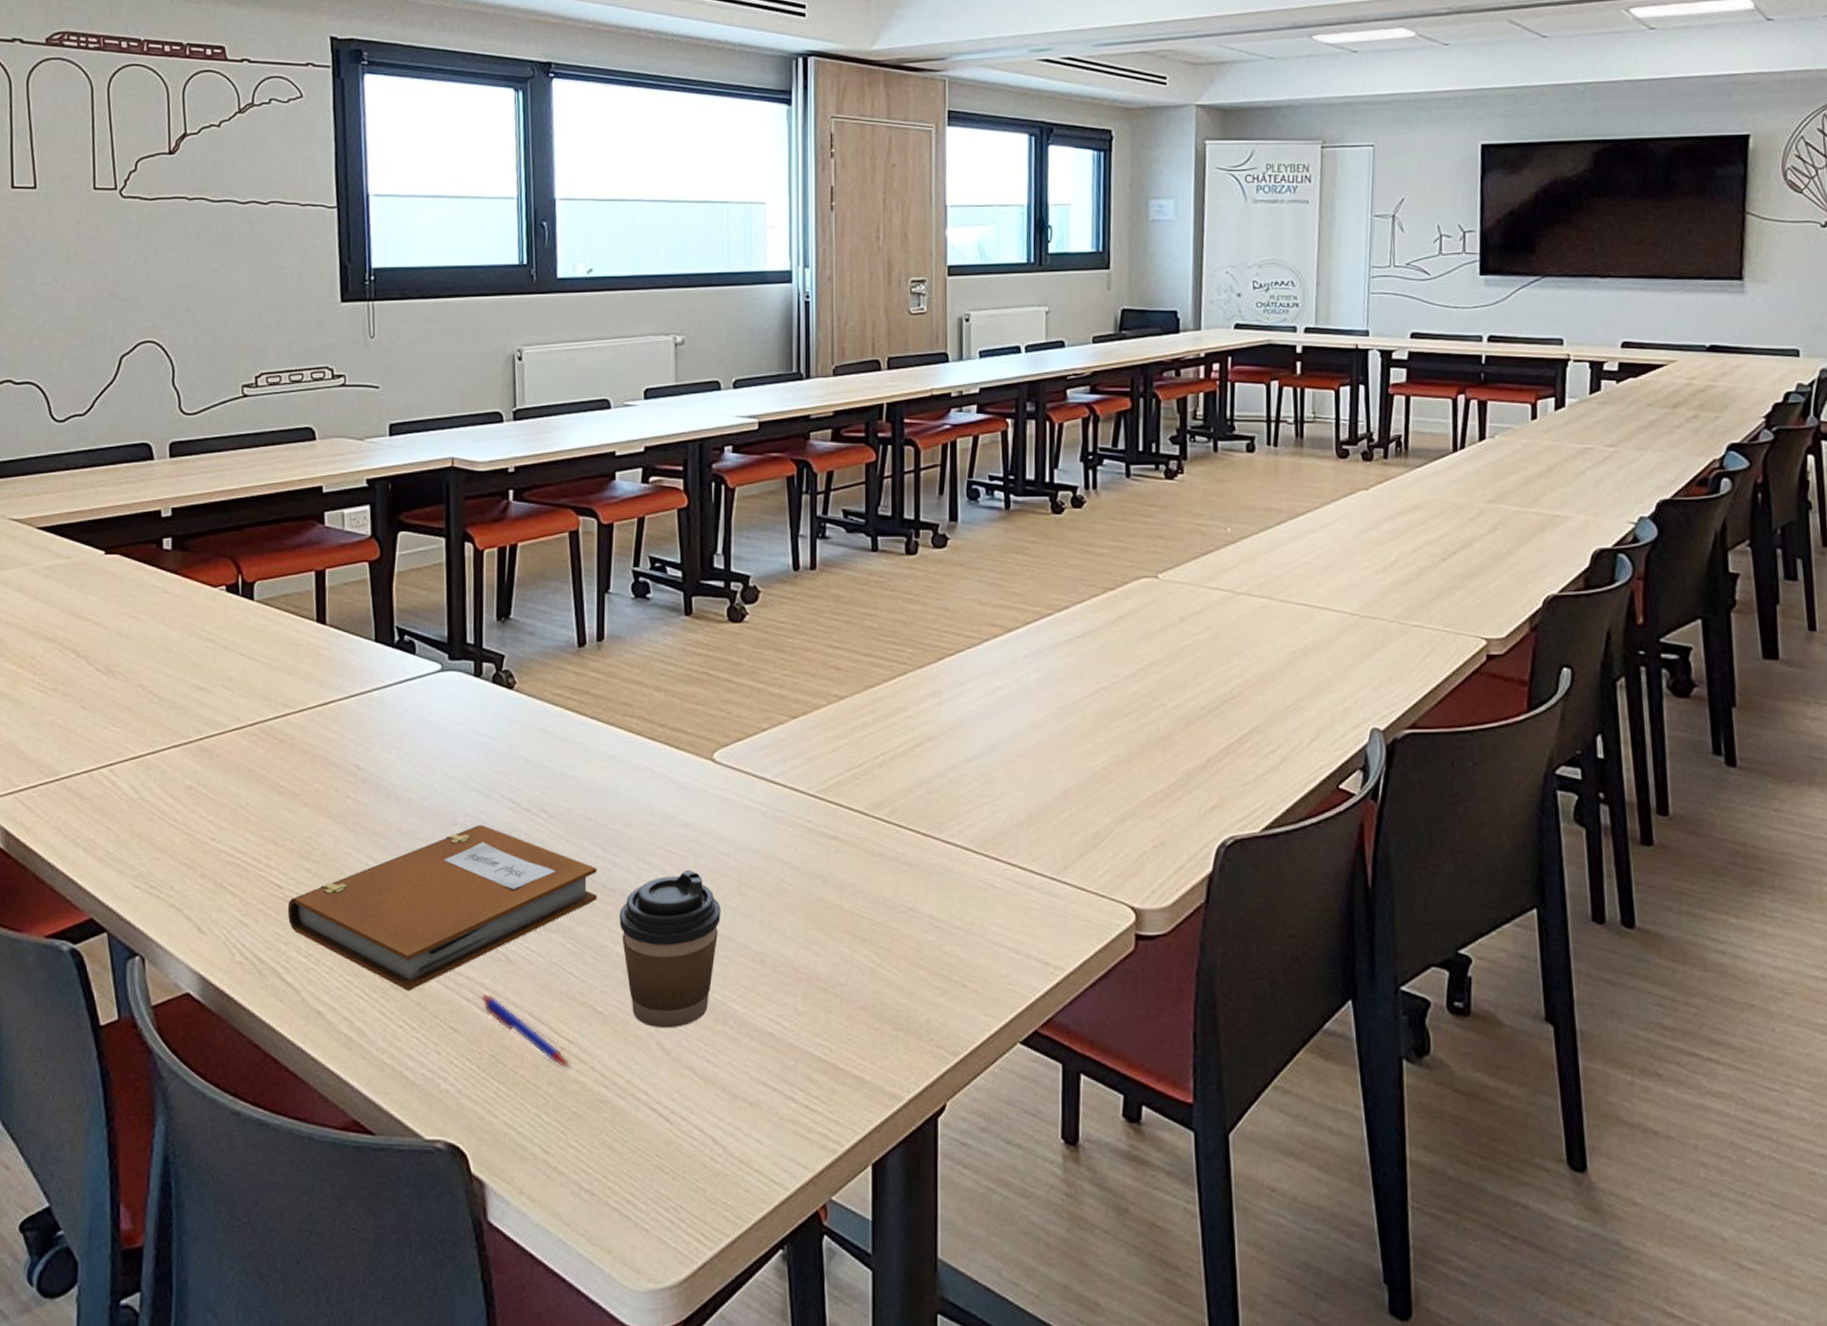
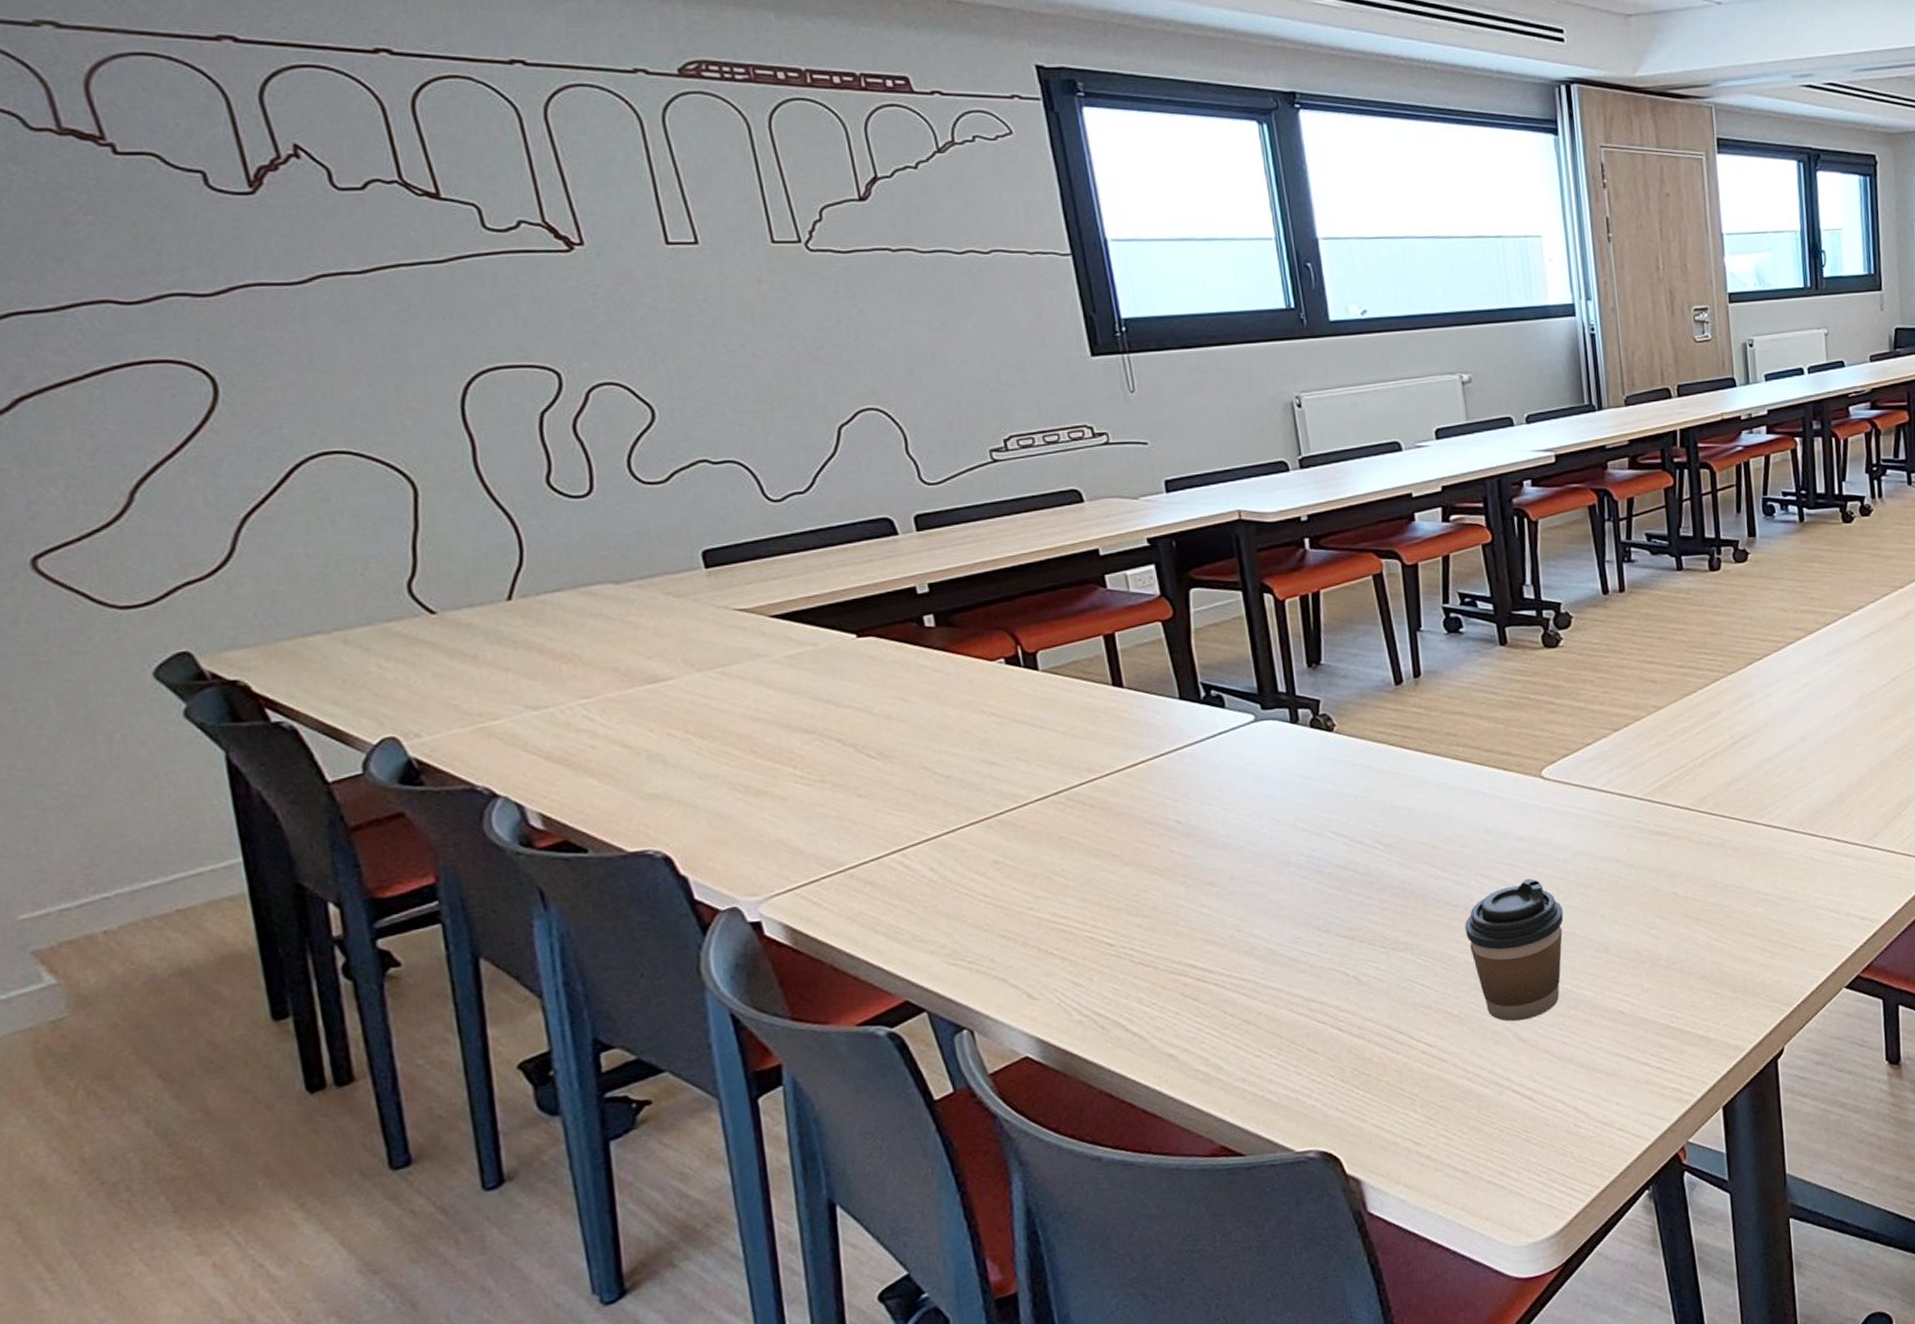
notebook: present [287,825,598,991] -> none [1122,862,1442,1023]
pen: present [481,995,570,1069] -> none [1336,1015,1432,1069]

